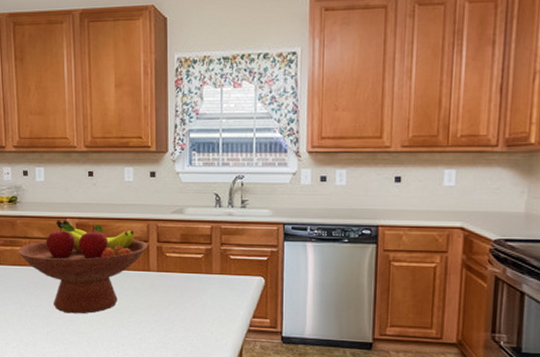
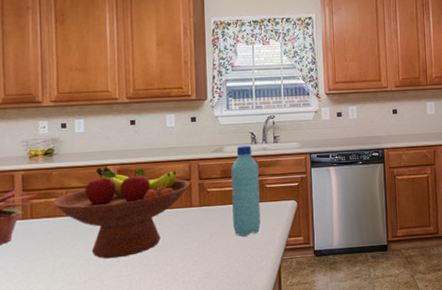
water bottle: none [192,208,222,310] -> present [231,145,261,237]

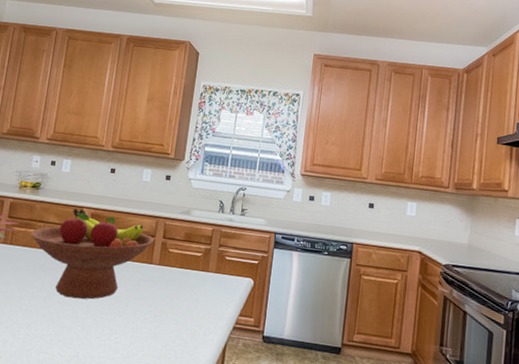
water bottle: present [231,145,261,237] -> none [187,212,222,305]

